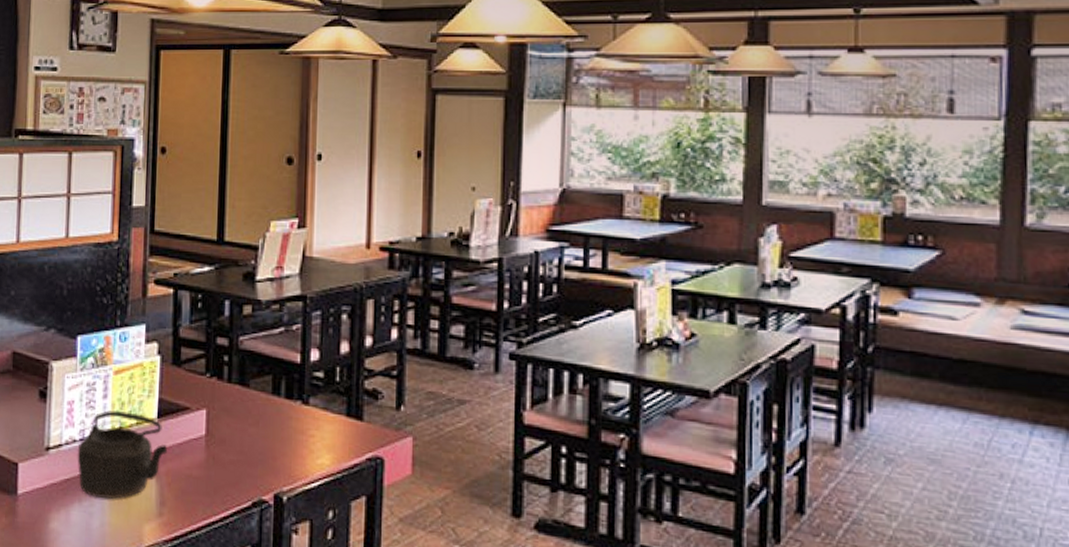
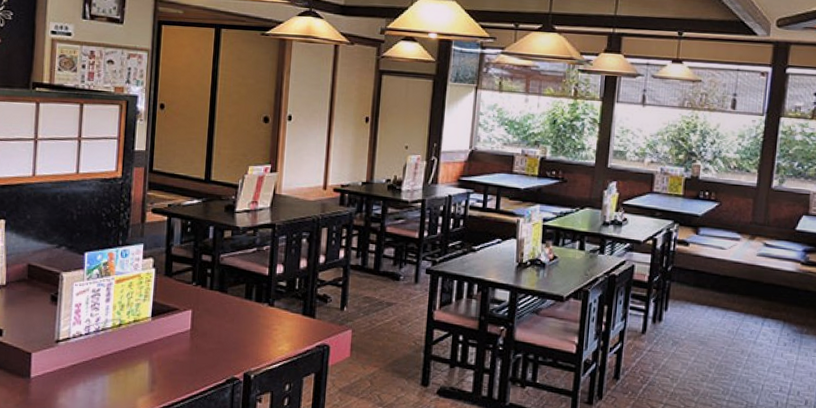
teapot: present [77,409,168,499] -> none [83,310,160,379]

